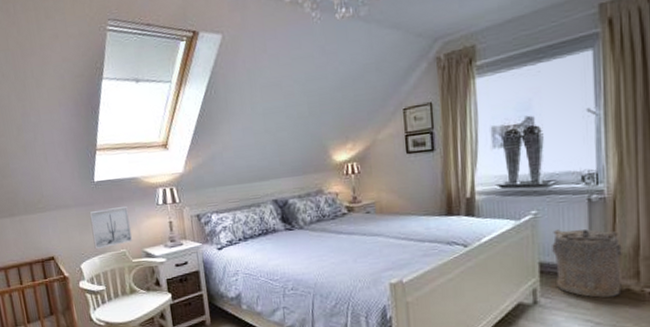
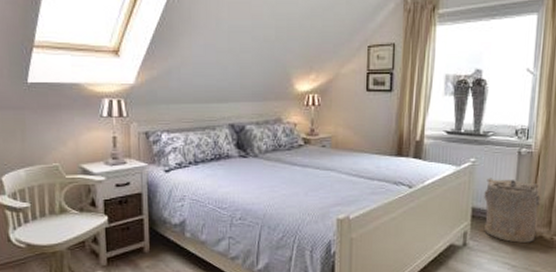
wall art: present [89,206,133,250] -> none [18,115,69,161]

